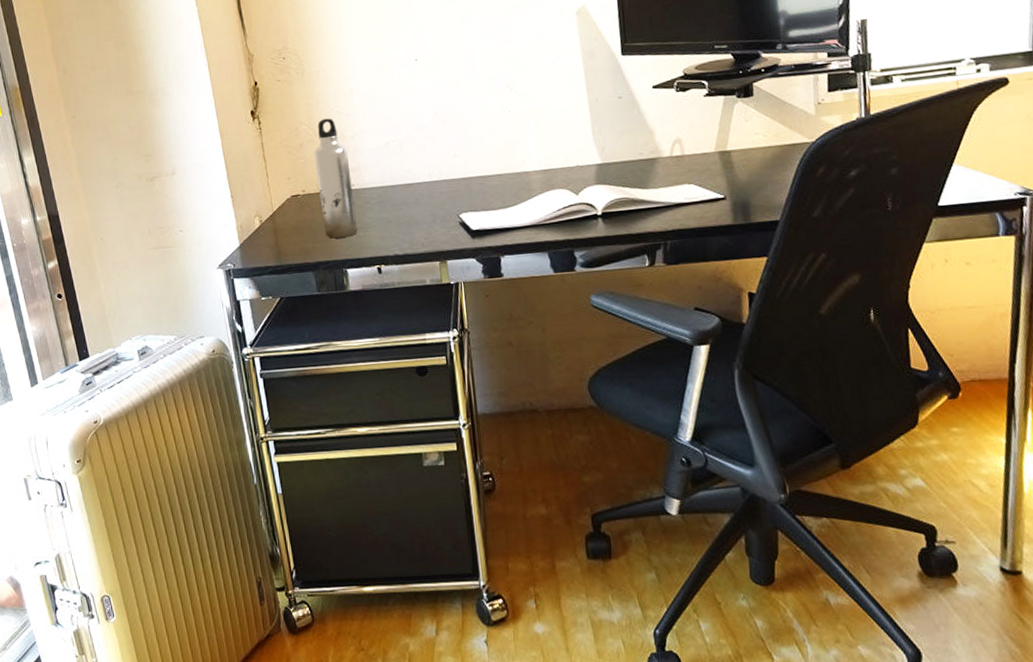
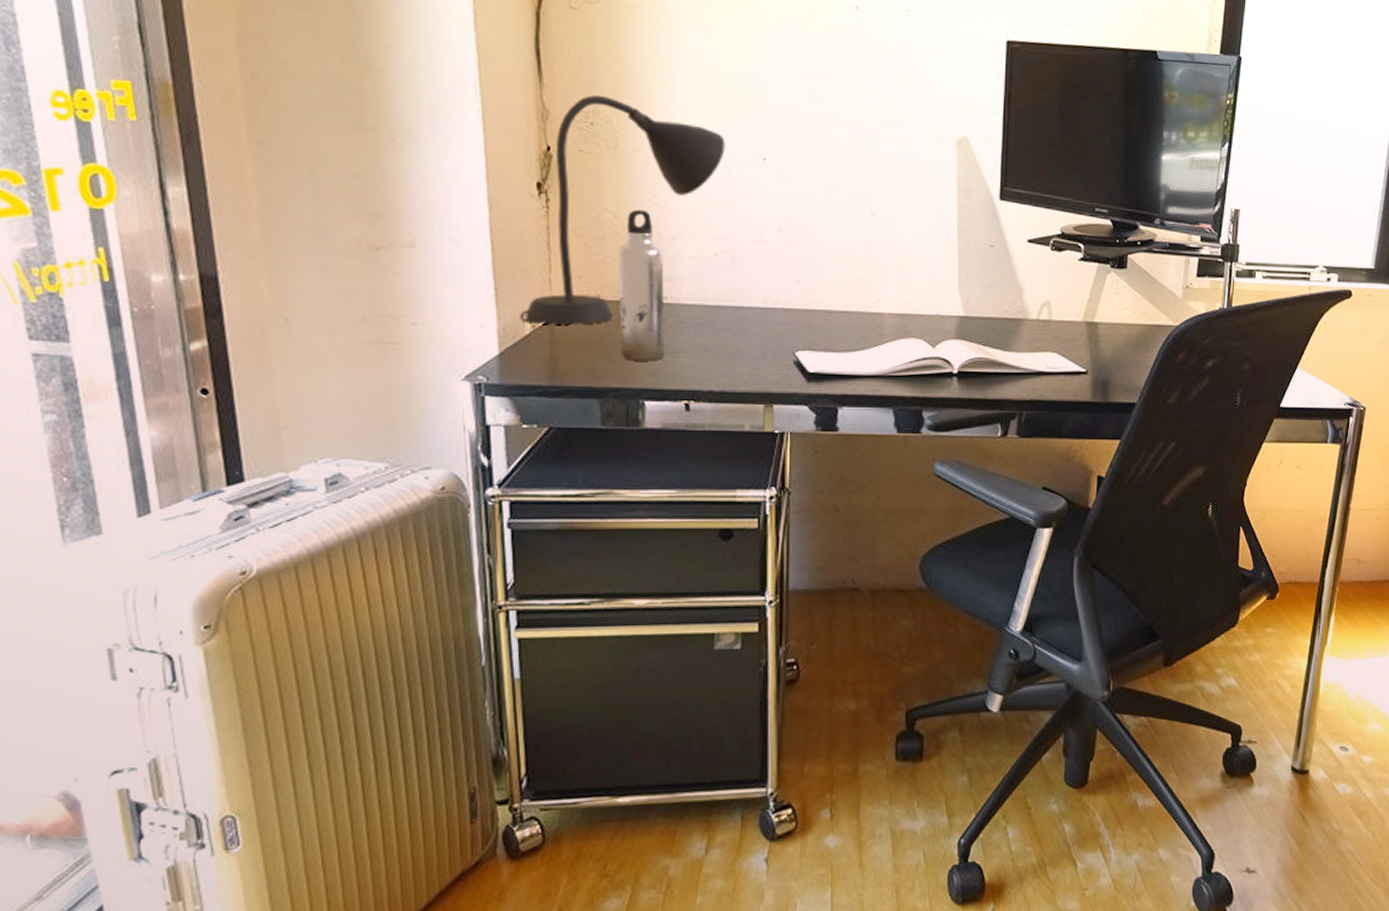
desk lamp: none [250,35,385,220] -> present [520,95,725,325]

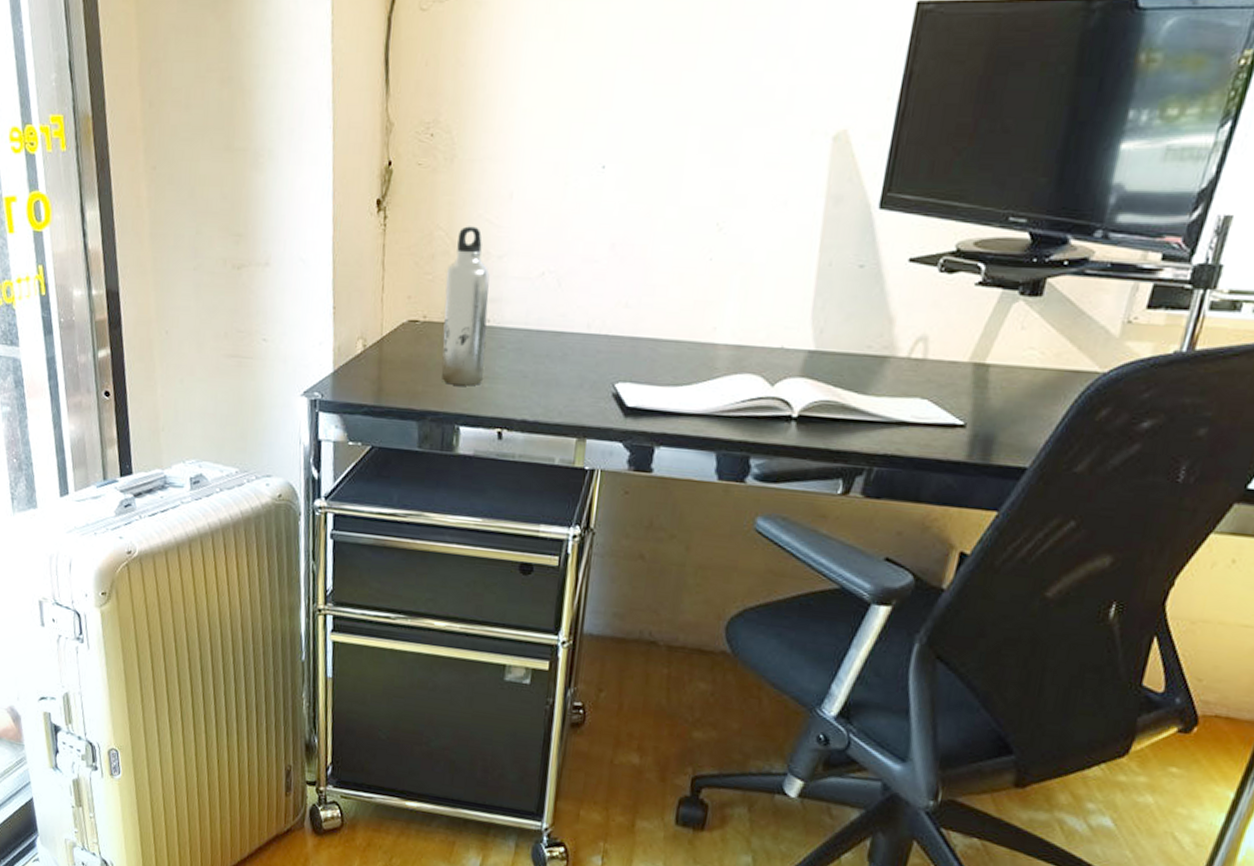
desk lamp: present [520,95,725,325] -> none [353,104,564,346]

